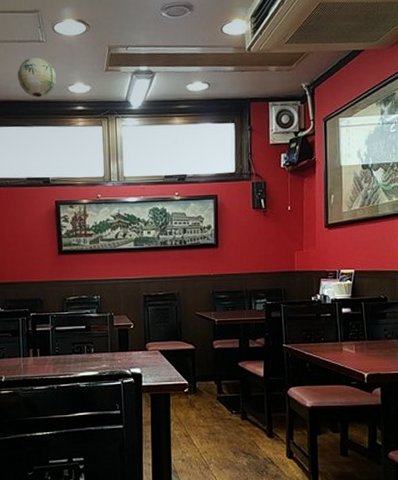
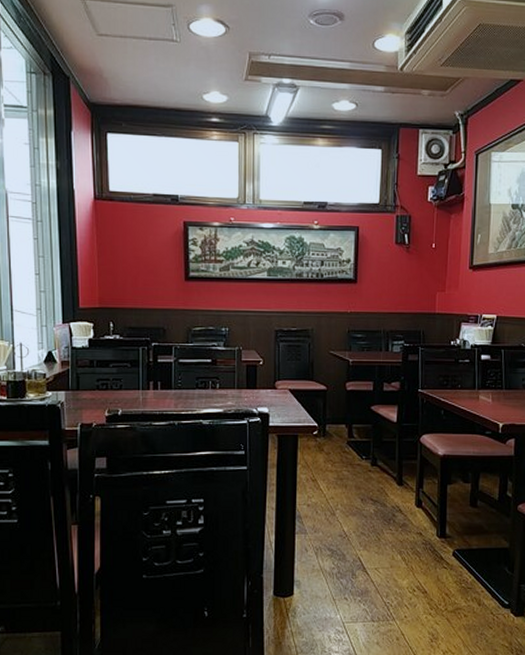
paper lantern: present [17,57,56,98] -> none [146,58,190,104]

